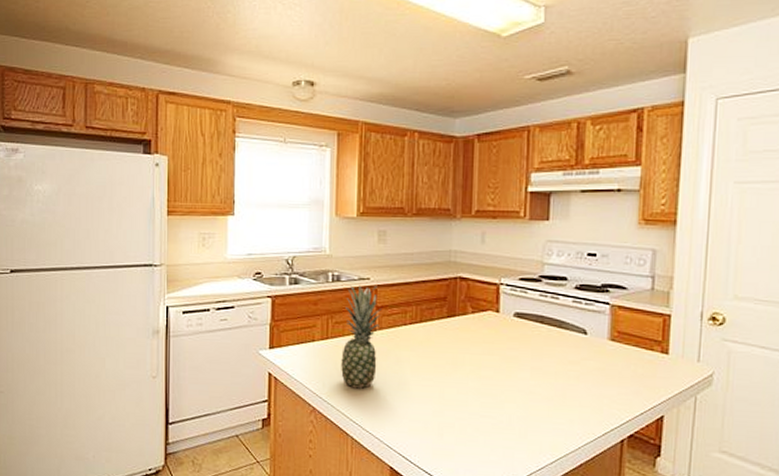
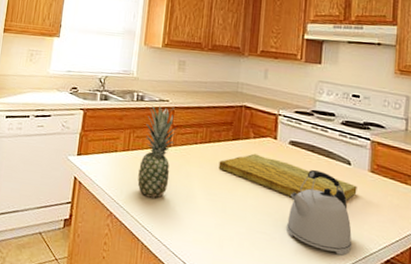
cutting board: none [433,330,595,375] -> present [218,153,357,200]
kettle: none [515,344,590,434] -> present [287,170,352,256]

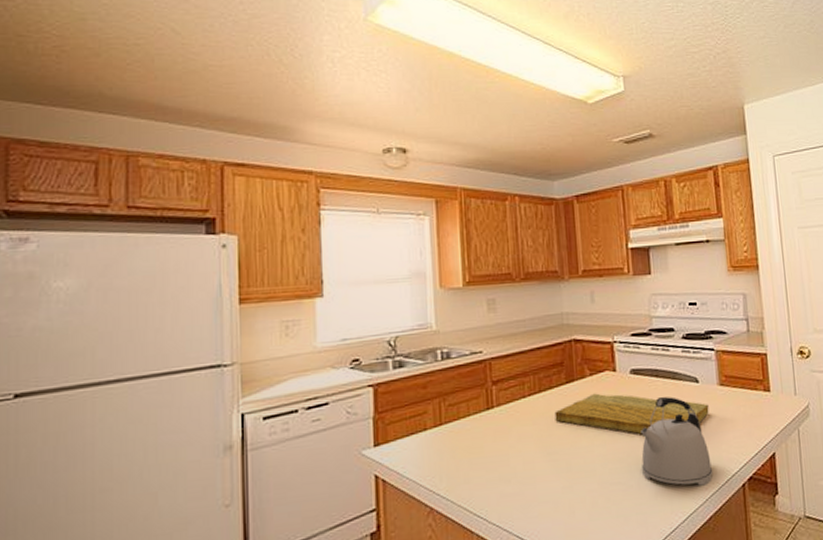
fruit: present [137,105,177,199] -> none [458,359,499,477]

